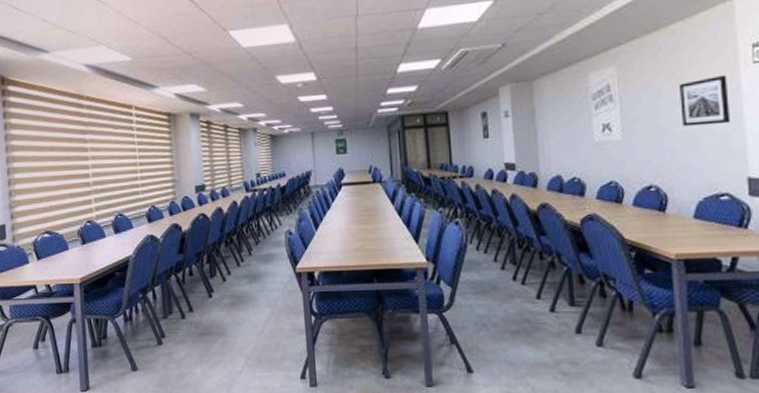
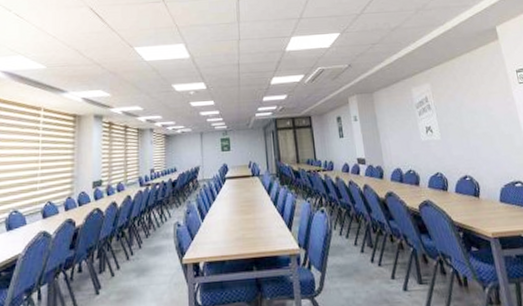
wall art: present [678,74,731,127] -> none [473,91,512,129]

